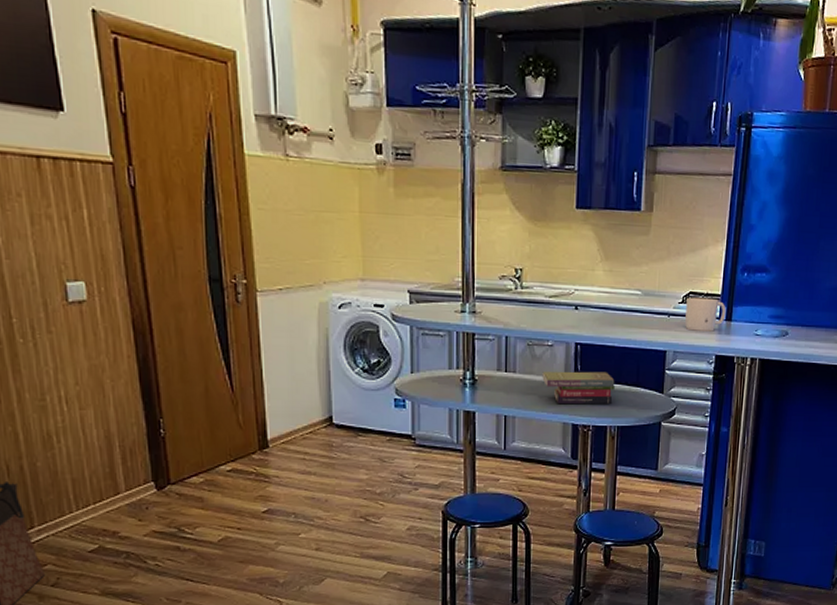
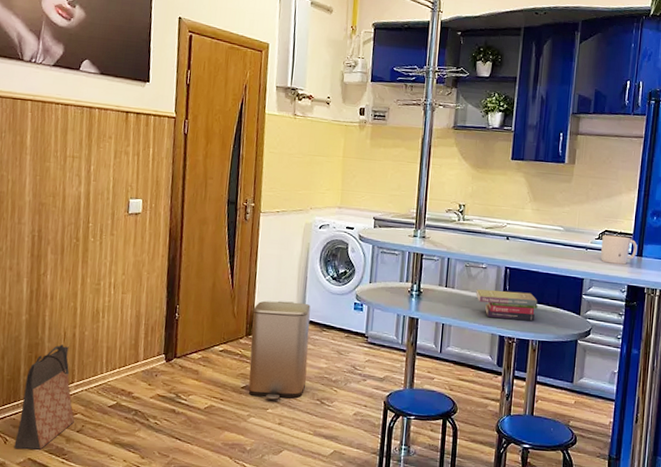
pedal bin: none [264,403,343,522] -> present [248,300,311,400]

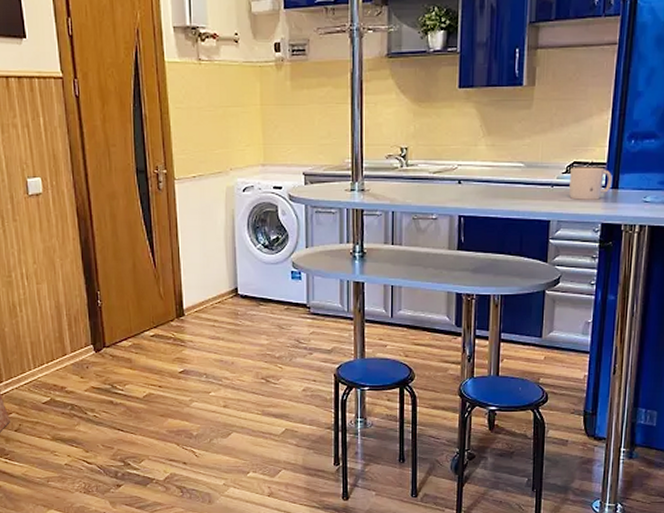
pedal bin: present [248,300,311,400] -> none [180,276,247,382]
books: present [476,289,538,322] -> none [427,242,498,275]

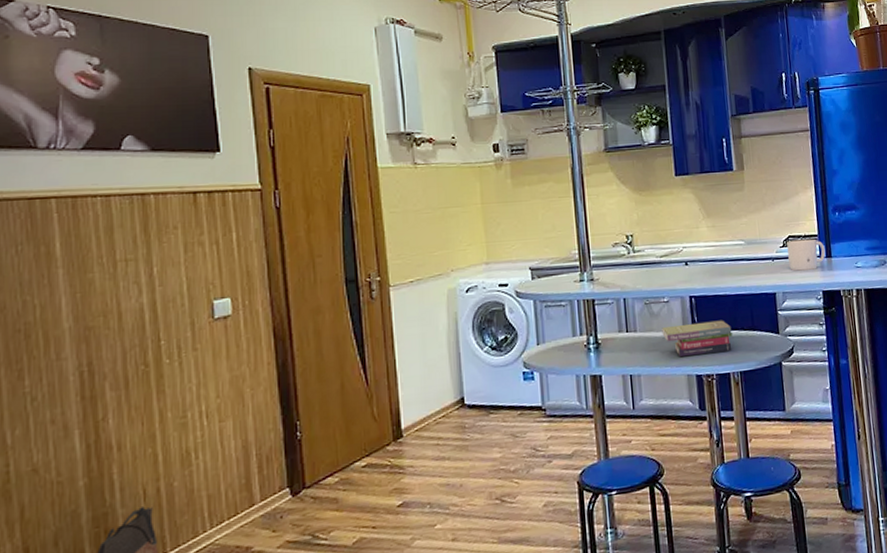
books: none [427,242,498,275] -> present [662,320,732,358]

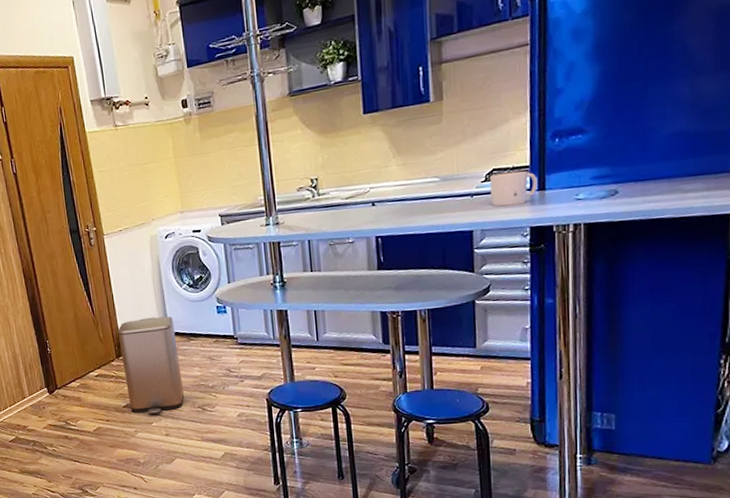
pedal bin: none [398,384,478,514] -> present [117,316,184,414]
books: present [662,320,732,358] -> none [346,259,421,295]

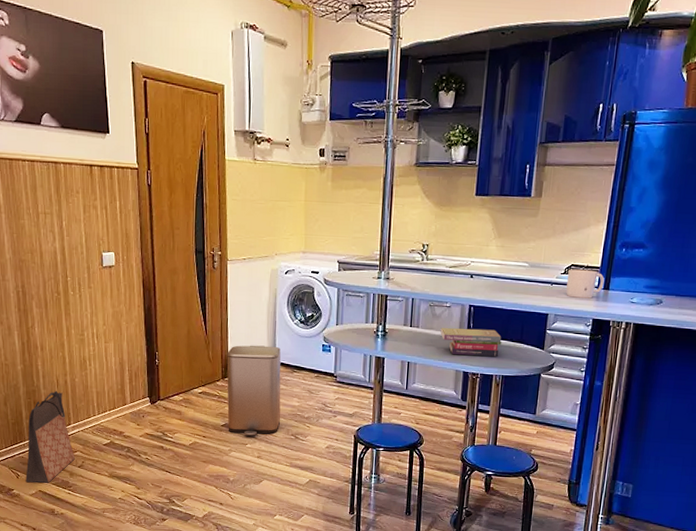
books: none [346,259,421,295] -> present [440,328,502,357]

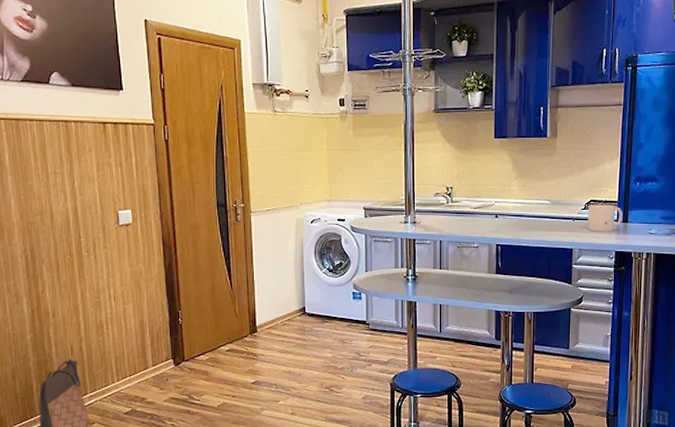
pedal bin: present [226,345,281,436] -> none [254,297,313,392]
books: present [440,328,502,357] -> none [470,267,530,295]

